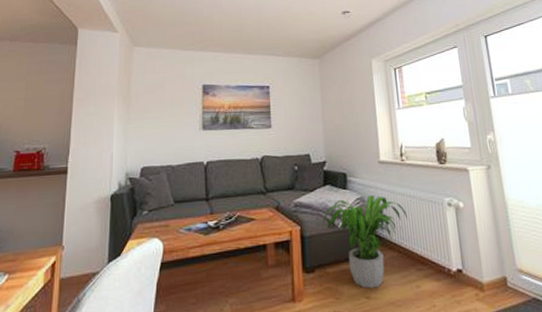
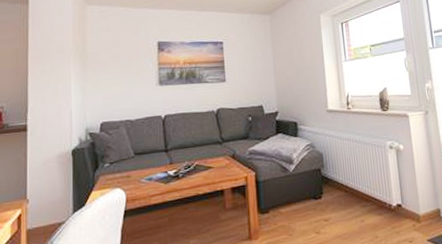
potted plant: present [323,194,409,289] -> none [276,141,354,225]

